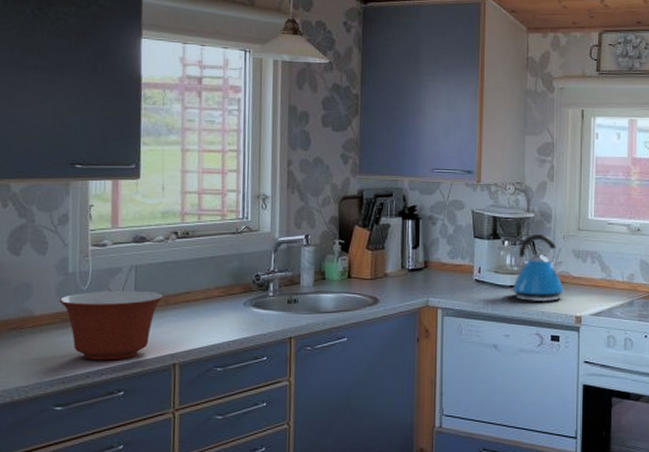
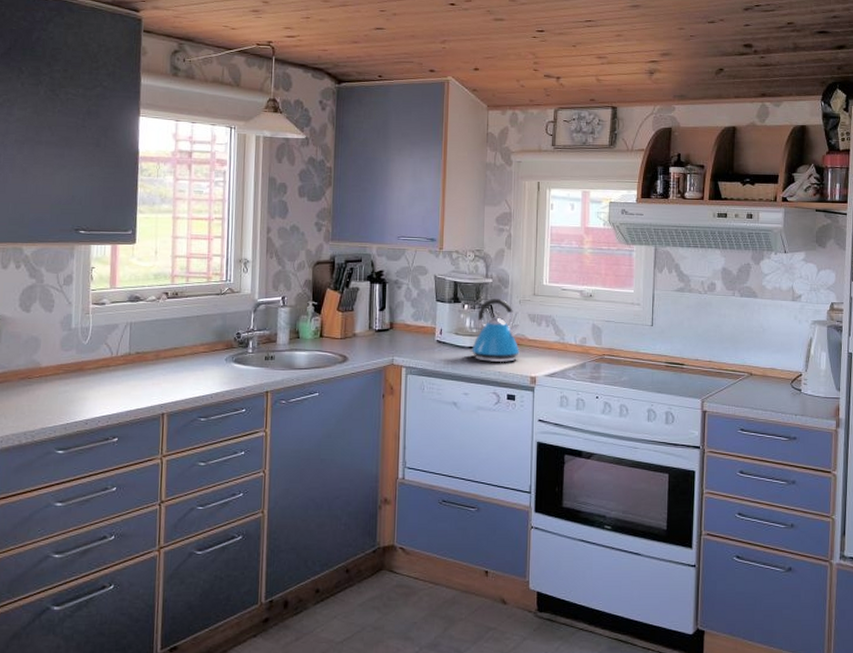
mixing bowl: present [58,290,164,361] -> none [62,345,155,409]

